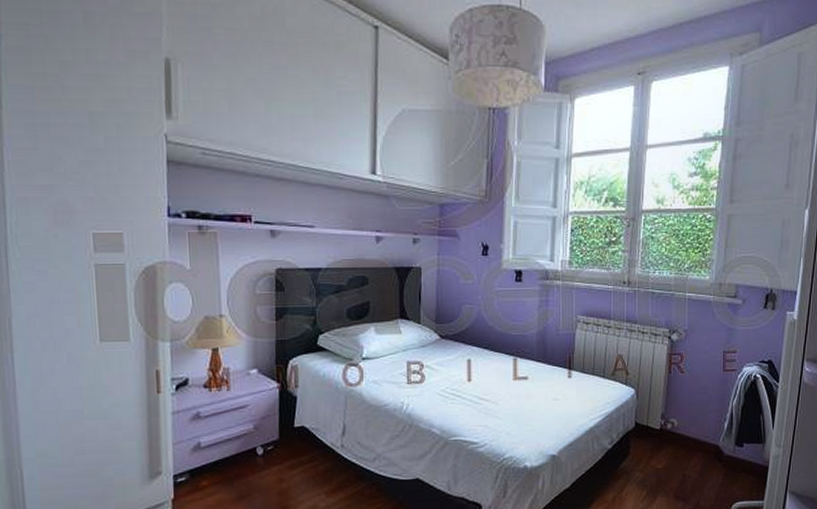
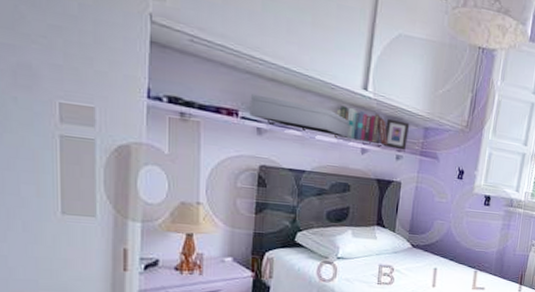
storage box: none [261,196,361,228] -> present [249,93,350,138]
books: none [347,194,403,230] -> present [334,105,388,146]
picture frame: none [398,200,424,233] -> present [383,118,410,151]

